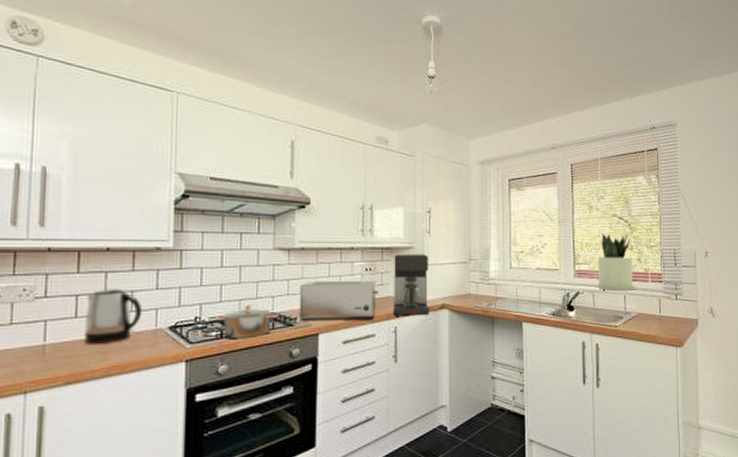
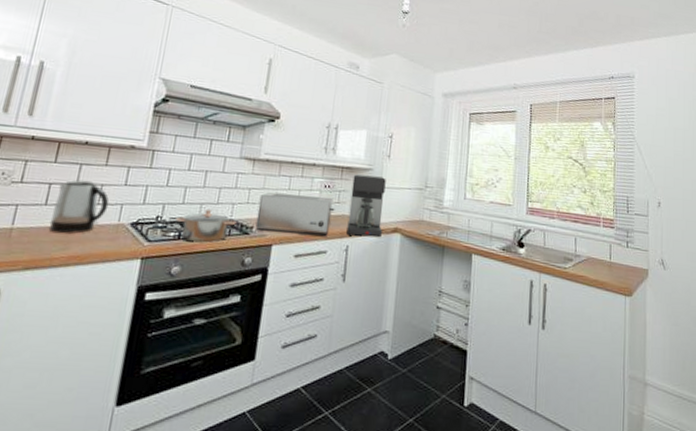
planter: present [595,233,636,292] -> none [546,173,588,235]

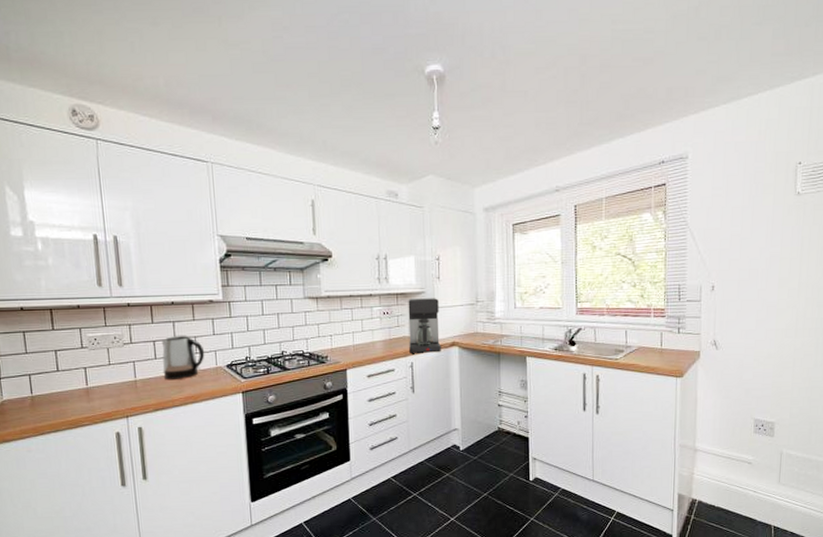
cooking pot: present [175,209,237,243] -> none [262,346,313,375]
toaster: present [255,192,335,237] -> none [328,322,396,359]

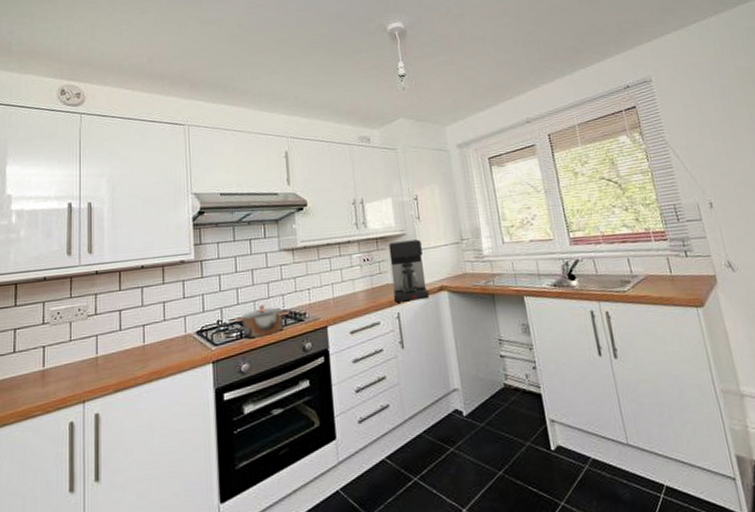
kettle: present [161,335,205,381] -> none [127,300,174,355]
cooking pot: none [262,346,313,375] -> present [235,304,290,339]

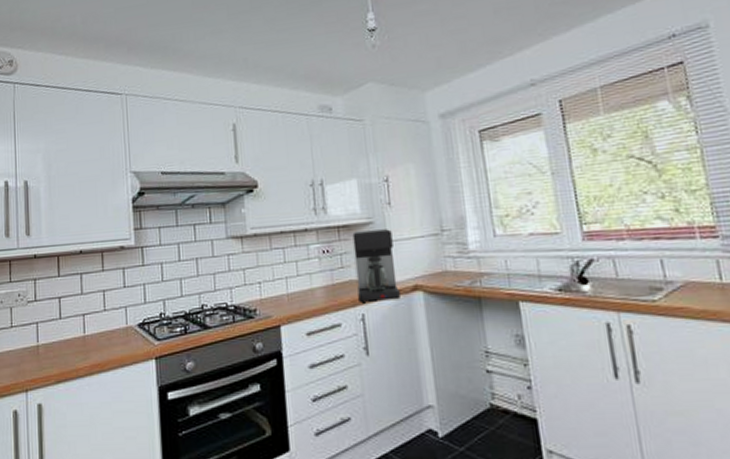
cooking pot: present [235,304,290,339] -> none [178,297,238,335]

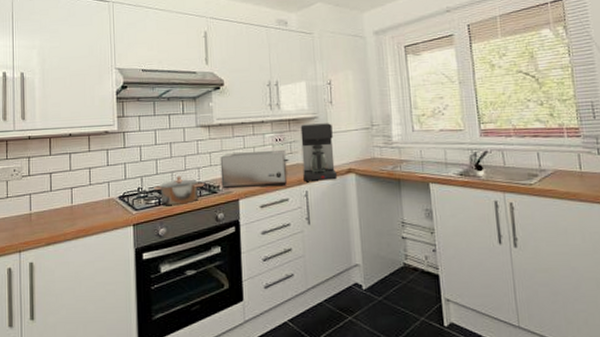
cooking pot: none [178,297,238,335] -> present [154,175,205,206]
toaster: none [256,263,340,313] -> present [220,149,289,189]

